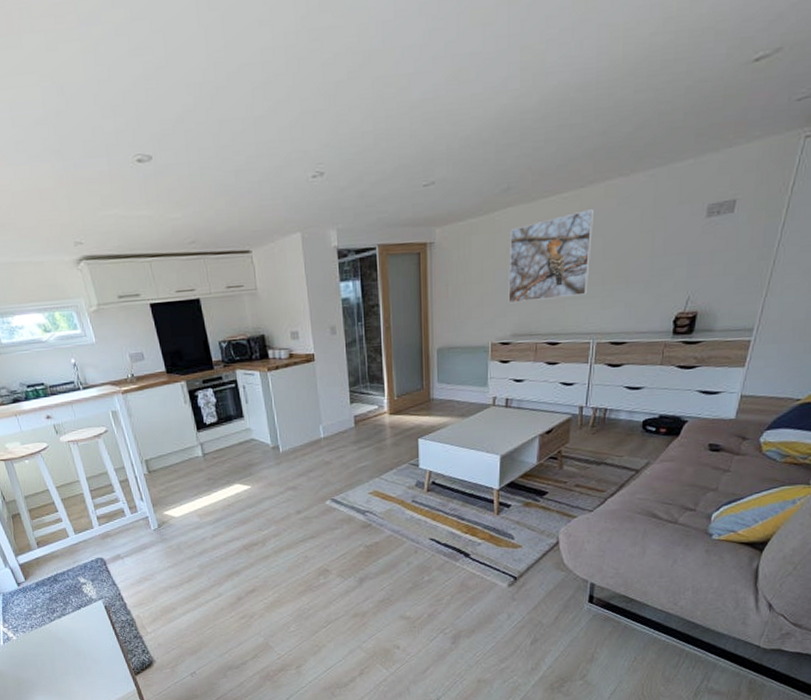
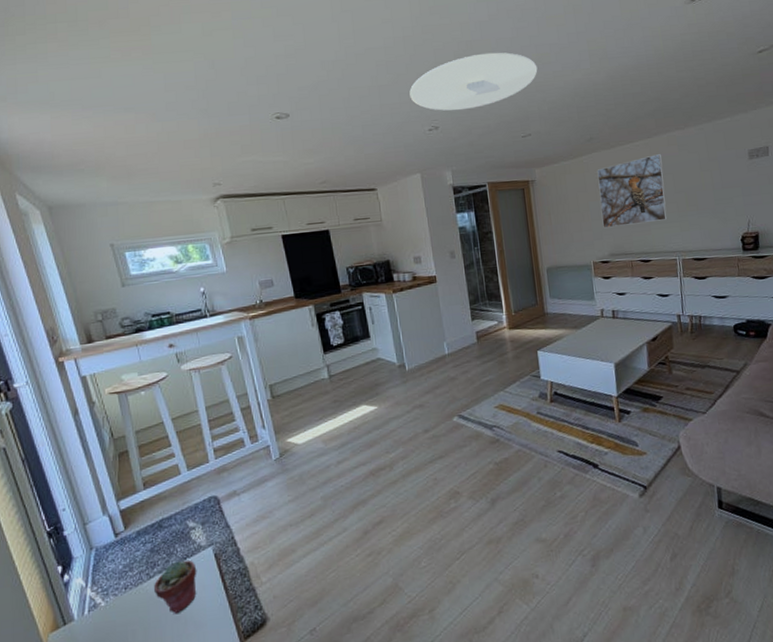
potted succulent: none [55,609,92,651] -> present [154,560,197,615]
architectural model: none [291,67,452,151] -> present [409,52,538,111]

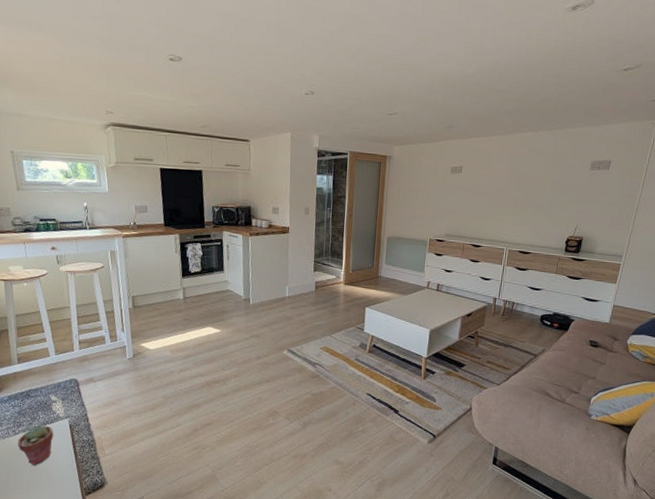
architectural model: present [409,52,538,111] -> none [293,29,415,80]
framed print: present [597,154,668,229] -> none [445,151,512,213]

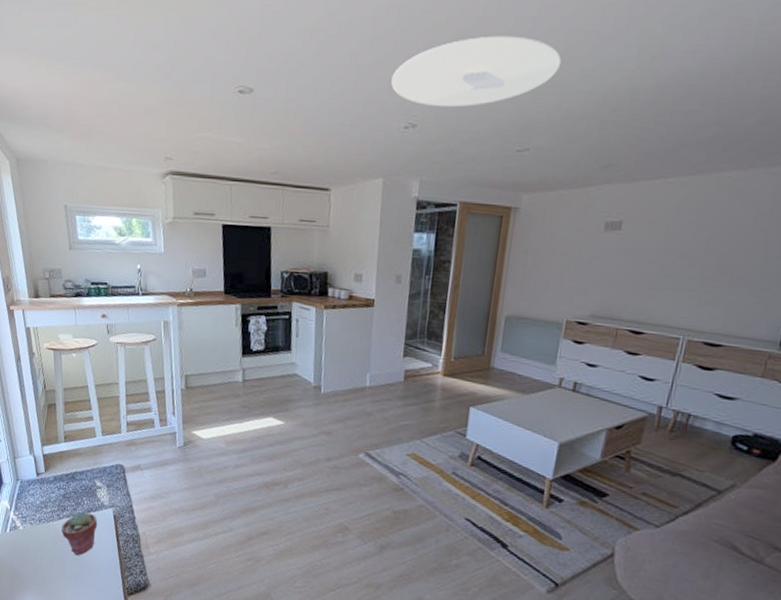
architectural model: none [293,29,415,80] -> present [391,35,562,108]

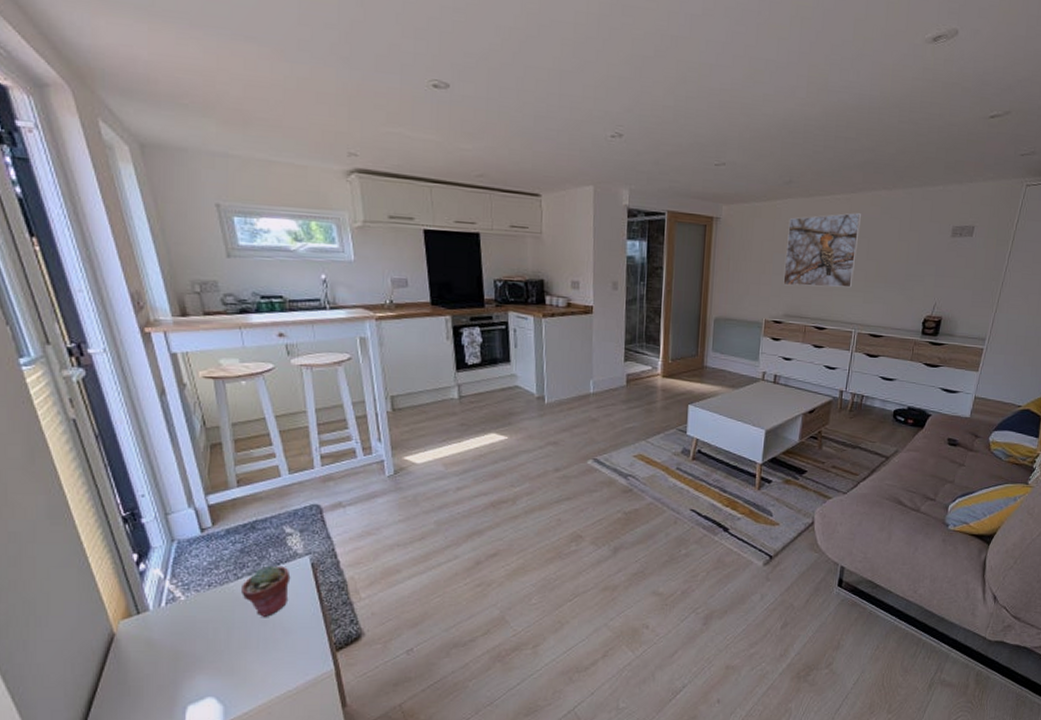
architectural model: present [391,35,562,108] -> none [595,54,747,120]
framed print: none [592,198,703,287] -> present [783,213,862,288]

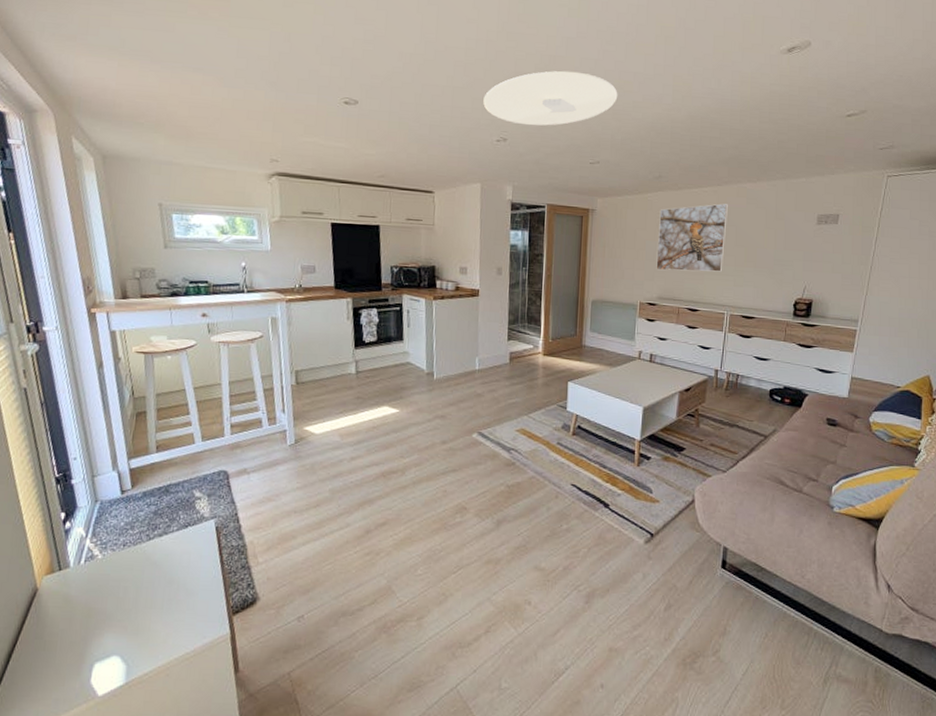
potted succulent: present [242,565,291,618] -> none [152,527,197,579]
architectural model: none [595,54,747,120] -> present [483,70,618,126]

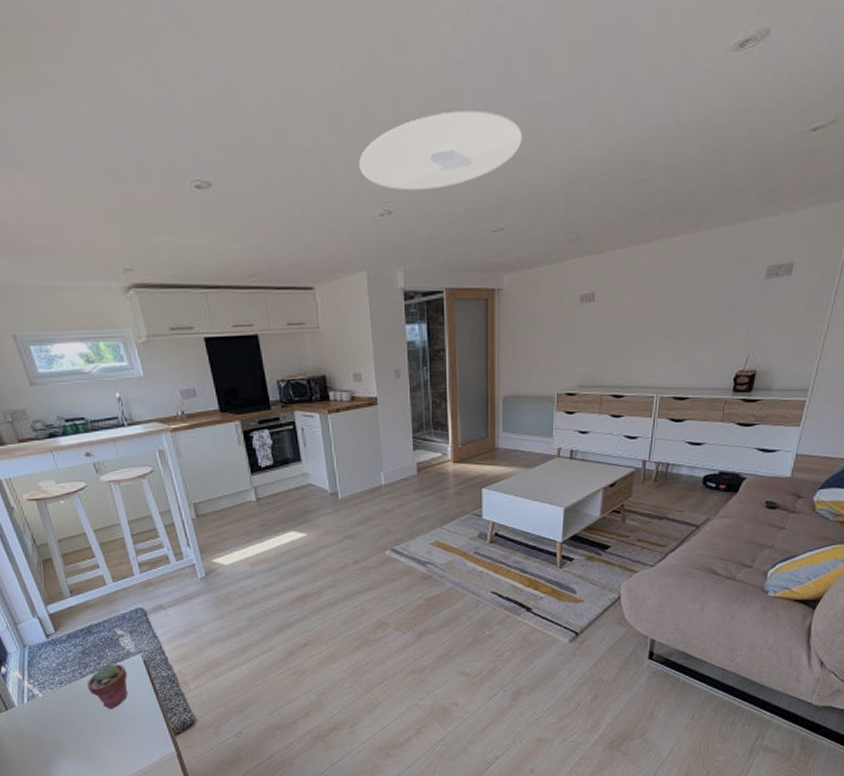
potted succulent: none [152,527,197,579] -> present [87,664,128,710]
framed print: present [656,203,729,272] -> none [575,265,660,354]

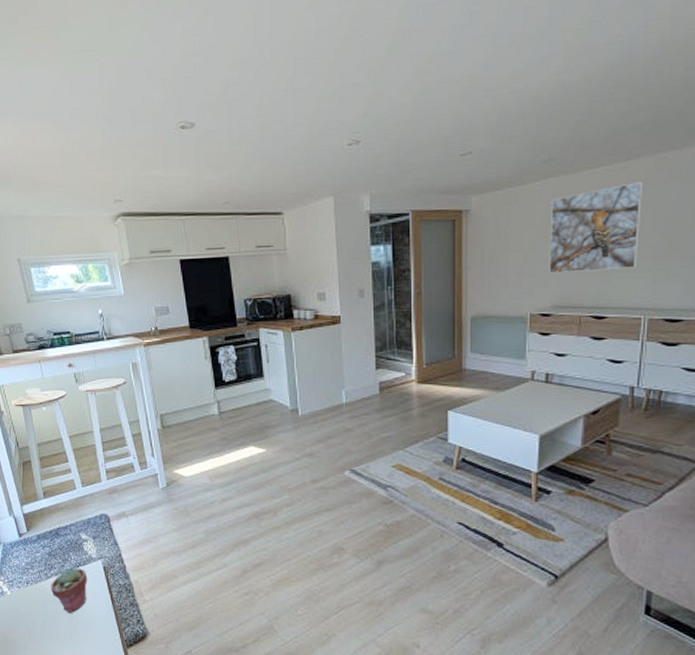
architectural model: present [359,110,523,191] -> none [330,45,491,121]
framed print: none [575,265,660,354] -> present [549,182,644,274]

